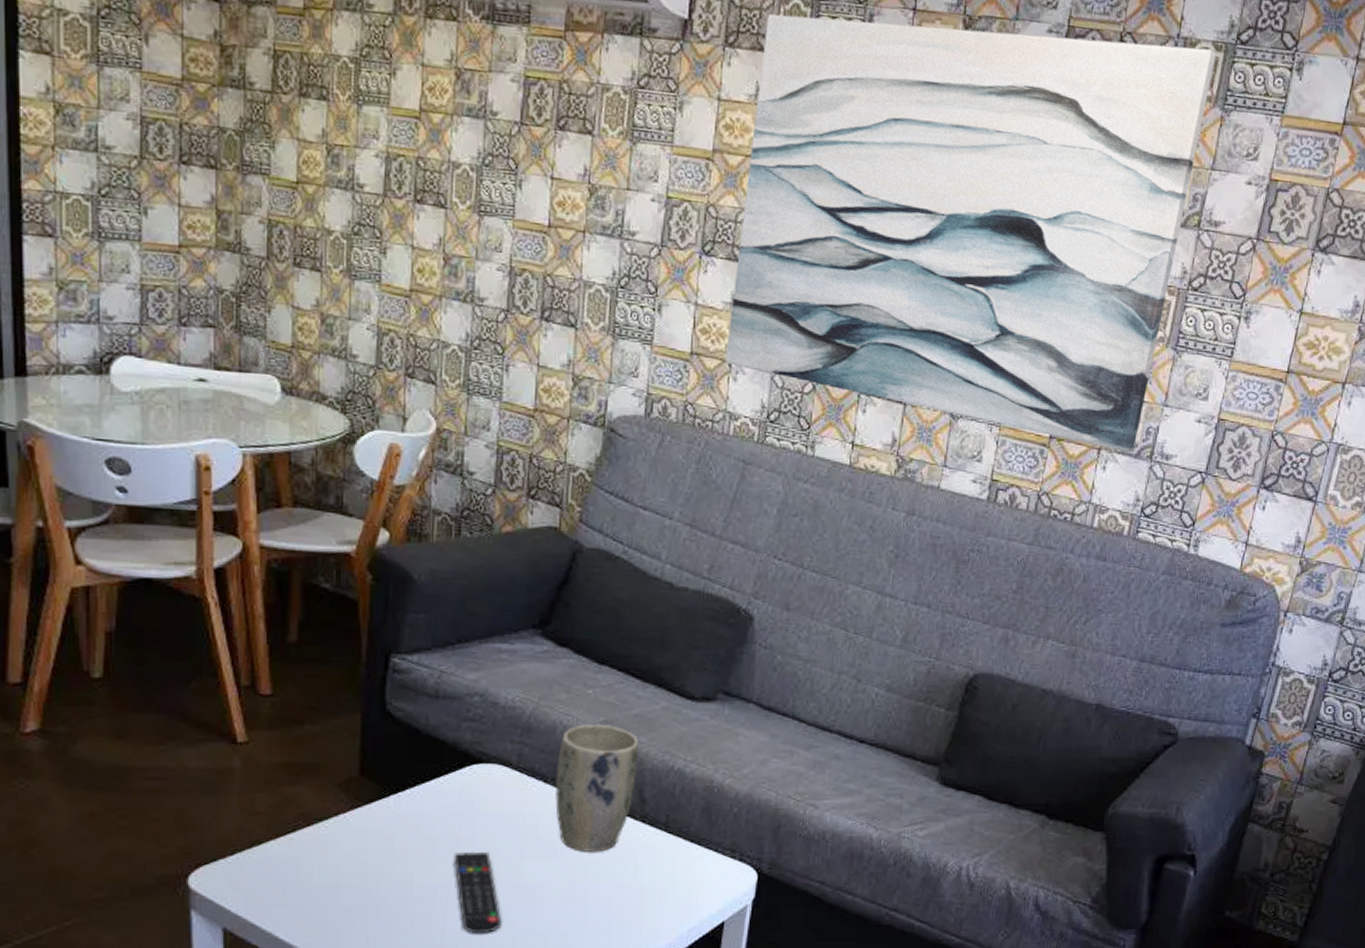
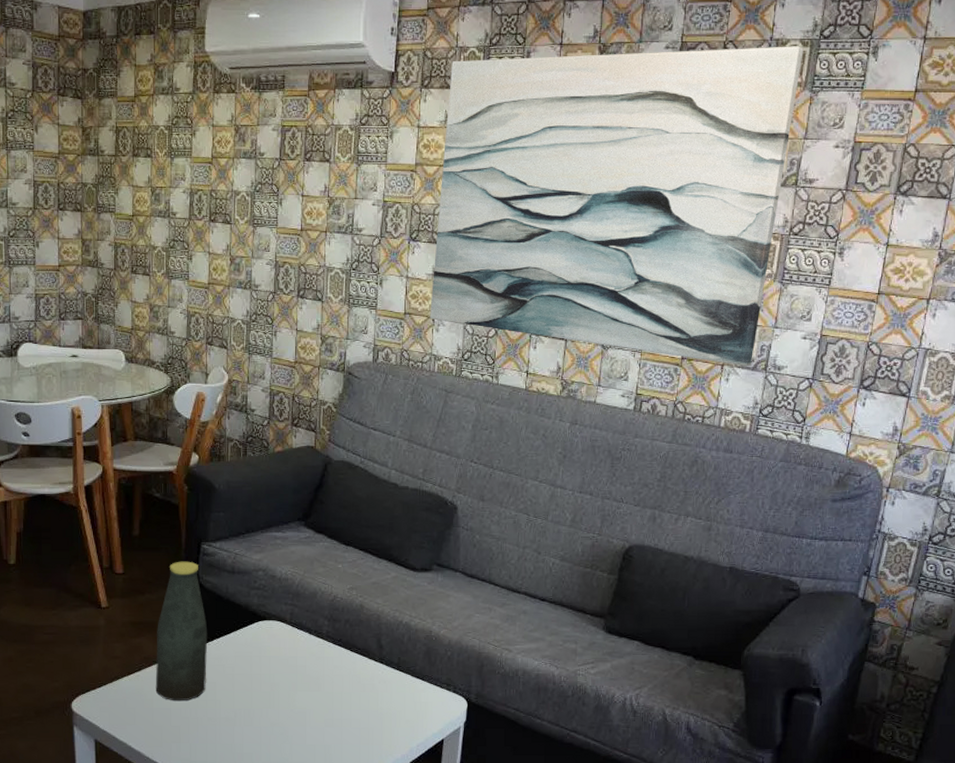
bottle: none [317,679,397,874] -> present [155,561,208,701]
remote control: present [454,851,502,934] -> none [248,685,283,746]
plant pot: present [555,725,640,852] -> none [318,591,377,685]

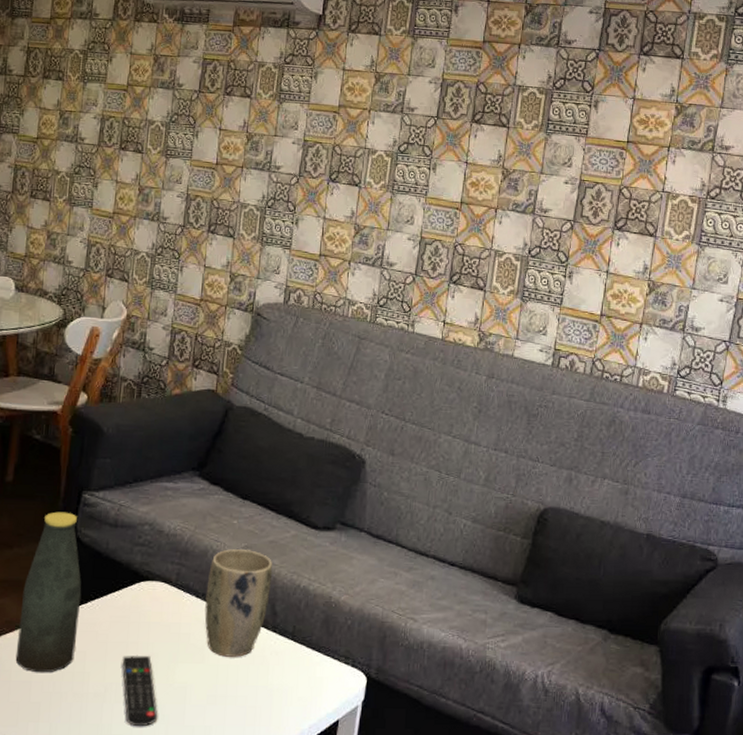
remote control: none [248,685,283,746] -> present [122,655,158,727]
plant pot: none [318,591,377,685] -> present [204,549,273,657]
wall art: present [430,46,804,367] -> none [346,8,720,327]

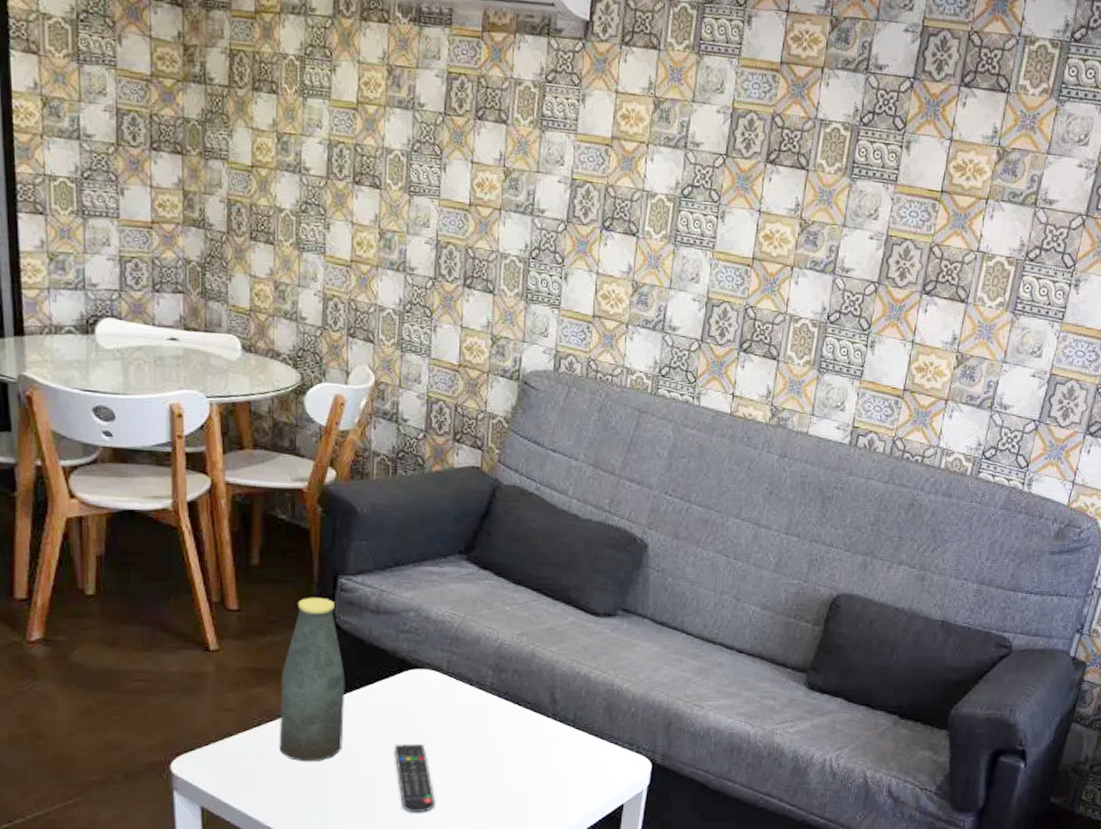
plant pot: present [204,549,273,657] -> none [480,636,551,744]

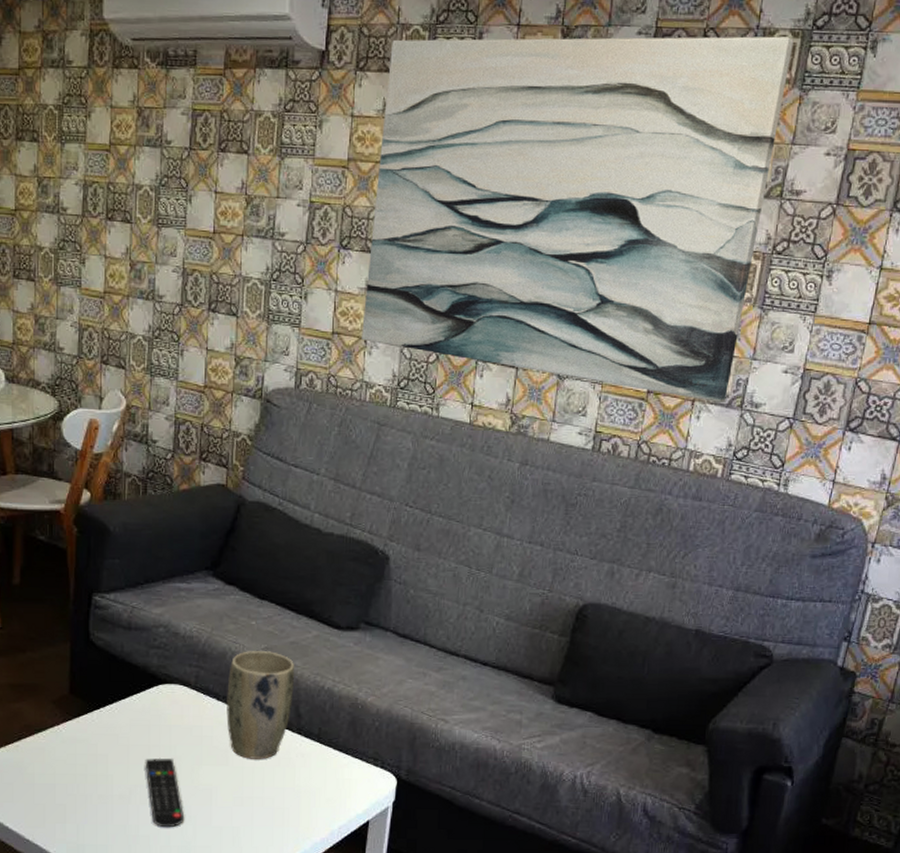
bottle: present [279,597,346,762] -> none [37,614,99,776]
plant pot: none [480,636,551,744] -> present [226,651,295,759]
wall art: none [623,15,1053,404] -> present [362,36,794,403]

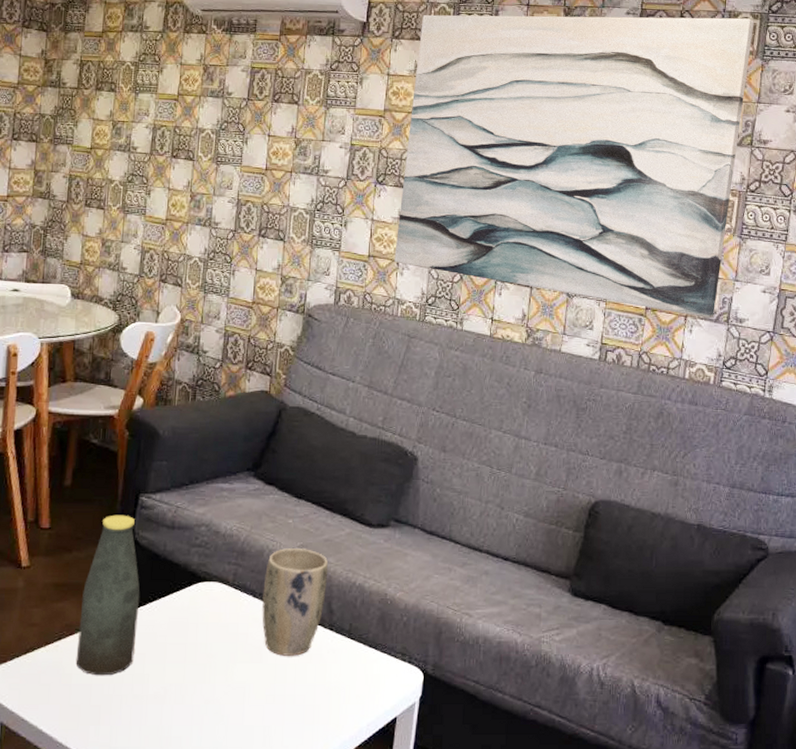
bottle: none [37,614,99,776] -> present [75,514,140,676]
remote control: present [145,757,185,828] -> none [181,656,218,728]

